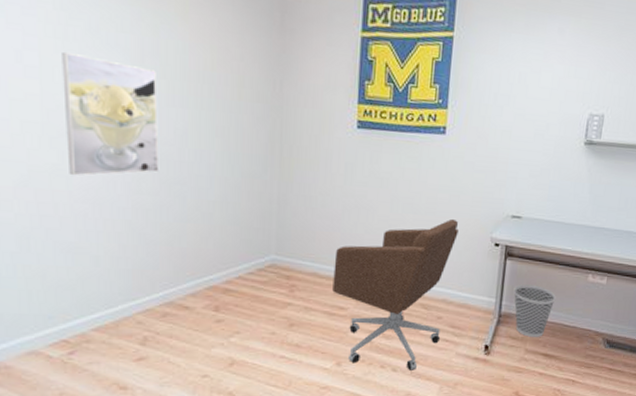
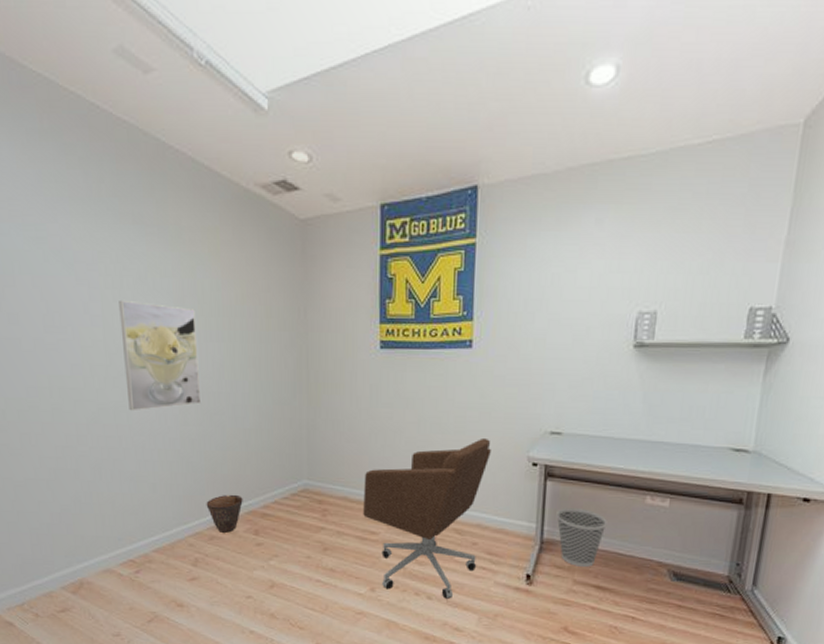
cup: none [159,268,203,309] -> present [206,494,243,533]

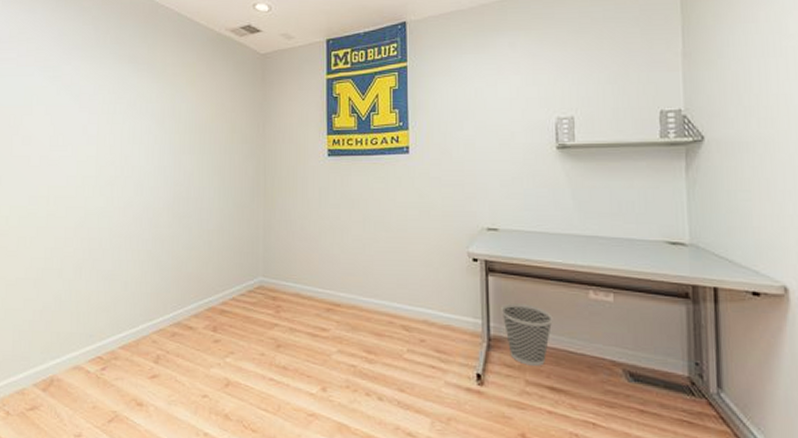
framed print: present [119,299,202,411] -> none [110,122,173,216]
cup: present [206,494,243,533] -> none [170,291,204,329]
office chair: present [363,437,491,599] -> none [314,234,432,400]

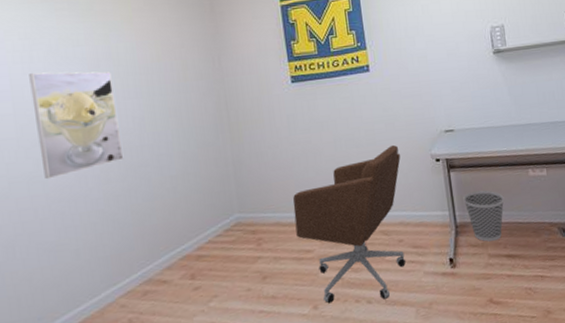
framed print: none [110,122,173,216] -> present [29,71,124,180]
office chair: none [314,234,432,400] -> present [293,144,407,304]

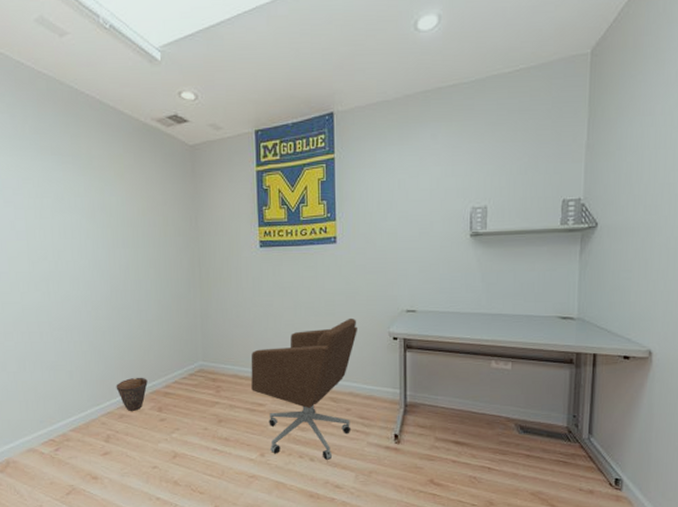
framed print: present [29,71,124,180] -> none [40,217,111,310]
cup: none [136,242,176,285] -> present [116,377,148,411]
wastebasket: present [463,190,505,242] -> none [416,374,460,425]

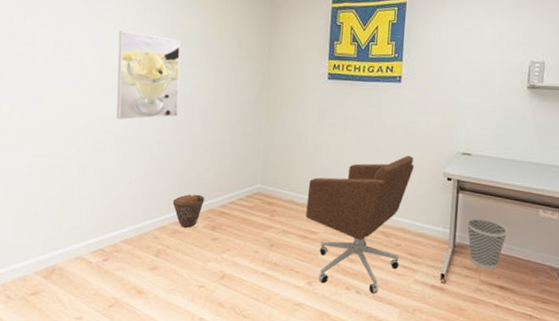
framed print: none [40,217,111,310] -> present [116,30,181,120]
wastebasket: none [416,374,460,425] -> present [466,217,508,269]

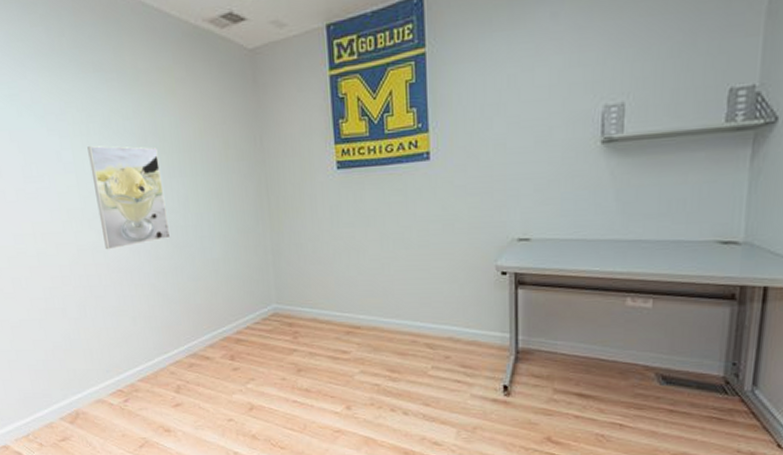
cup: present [172,194,205,228] -> none [183,322,217,360]
office chair: present [306,155,414,294] -> none [331,249,457,414]
wastebasket: present [466,217,508,269] -> none [530,315,586,375]

